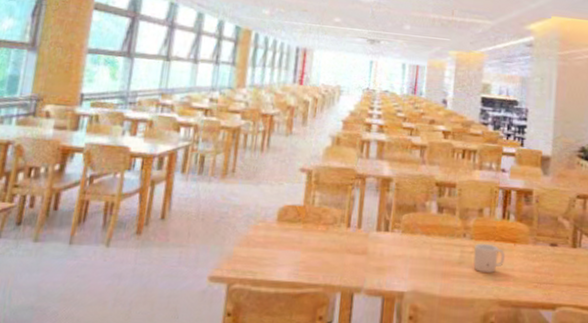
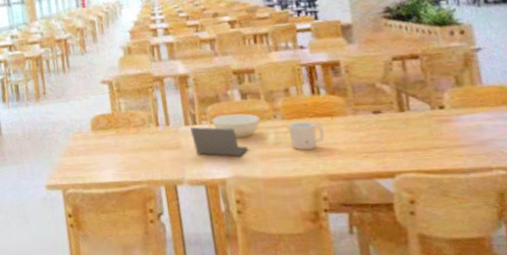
laptop computer: none [380,233,432,271] -> present [189,126,248,157]
bowl: none [404,226,450,253] -> present [211,113,260,139]

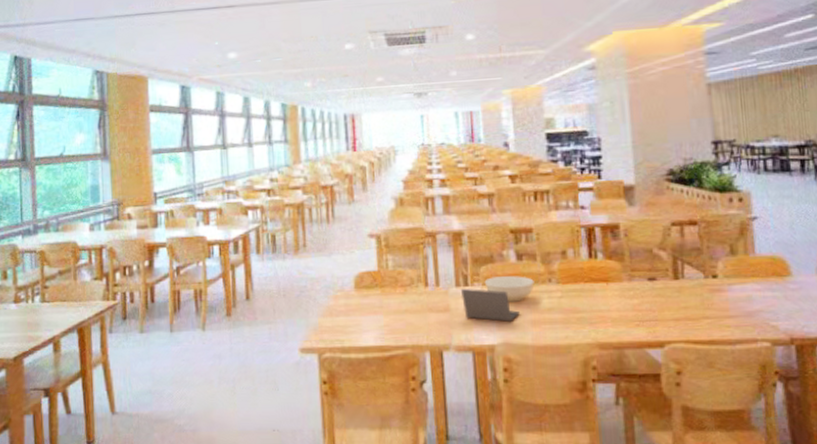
mug: present [288,121,324,151] -> none [563,286,598,317]

